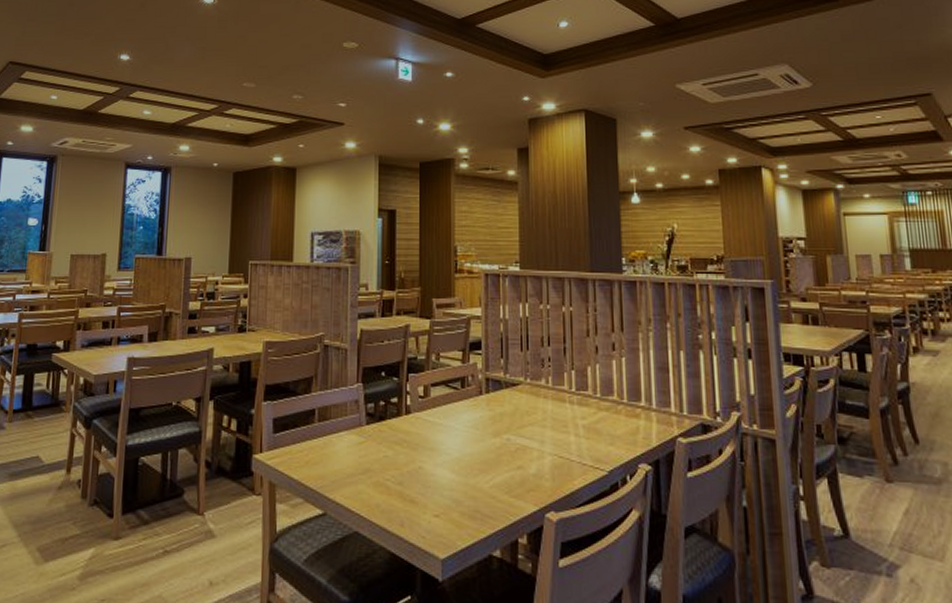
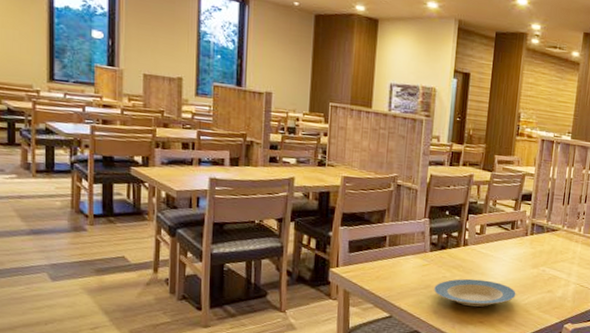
plate: none [373,457,477,495] -> present [433,278,516,307]

